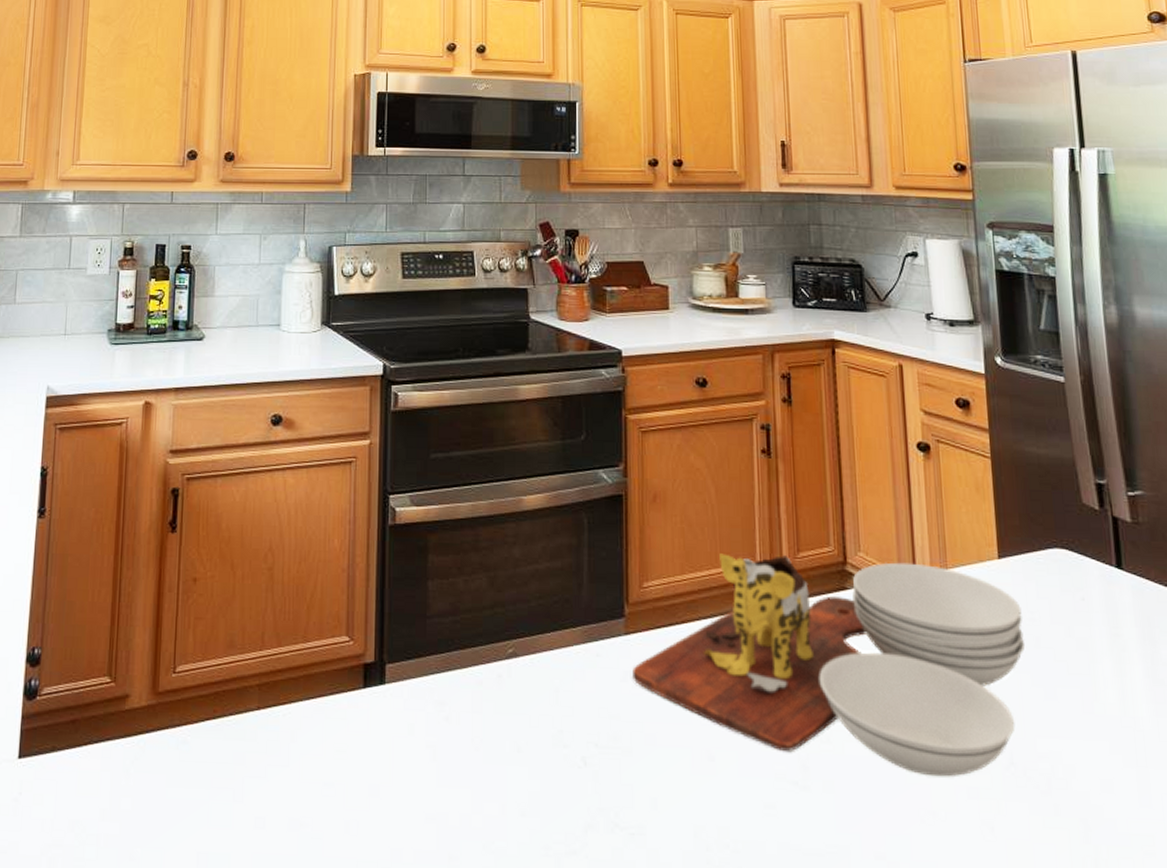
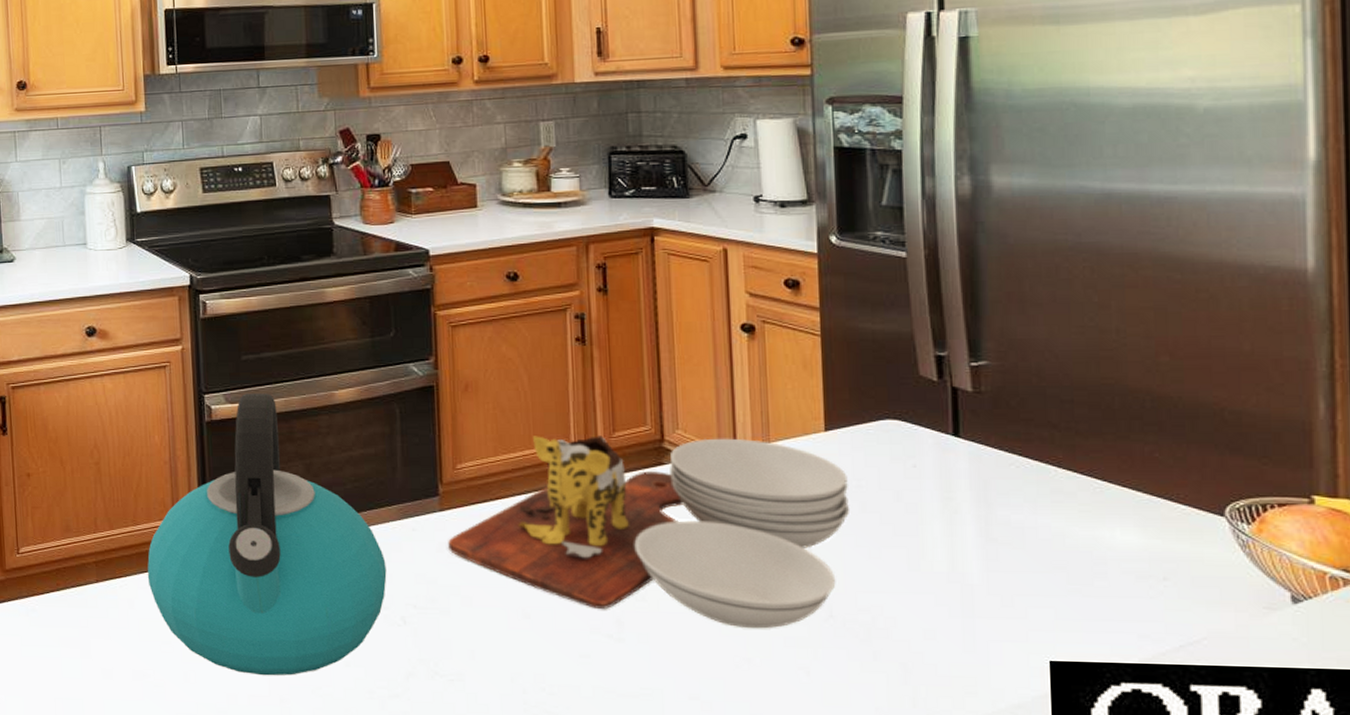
kettle: none [314,495,569,827] -> present [147,393,387,676]

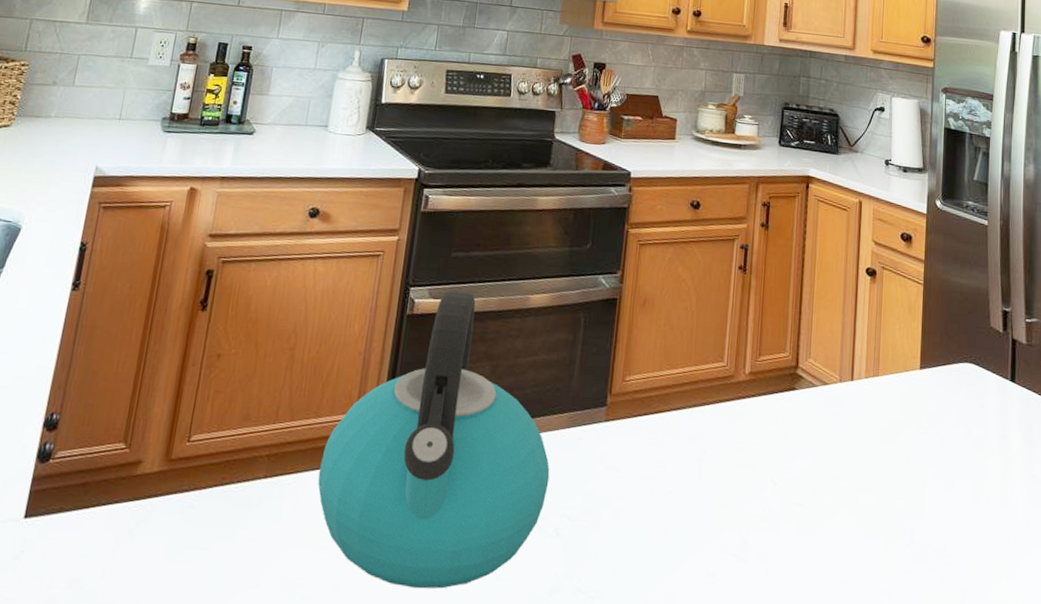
cutting board: present [448,436,851,629] -> none [607,354,933,552]

